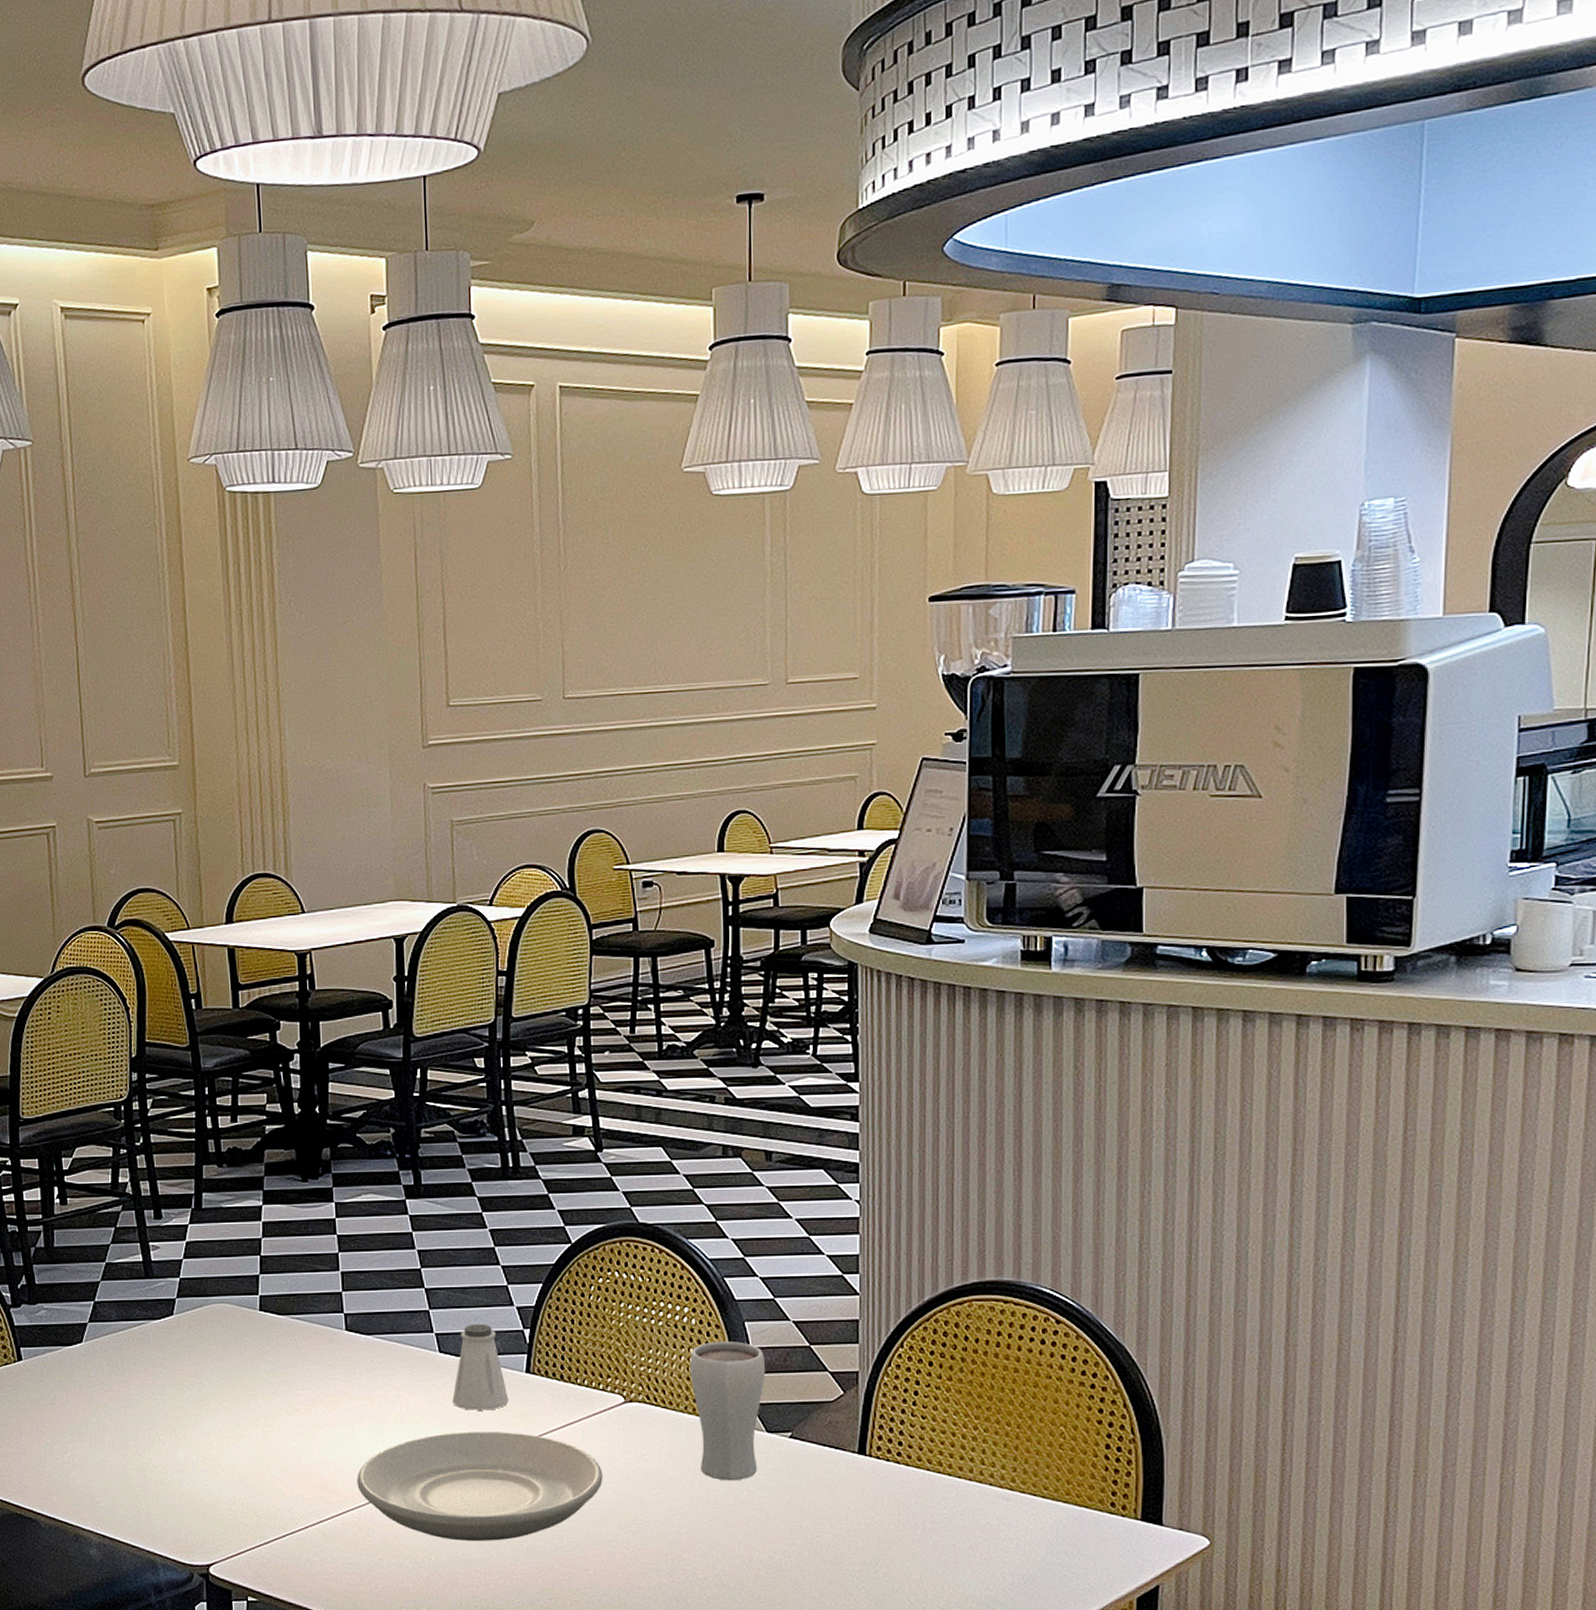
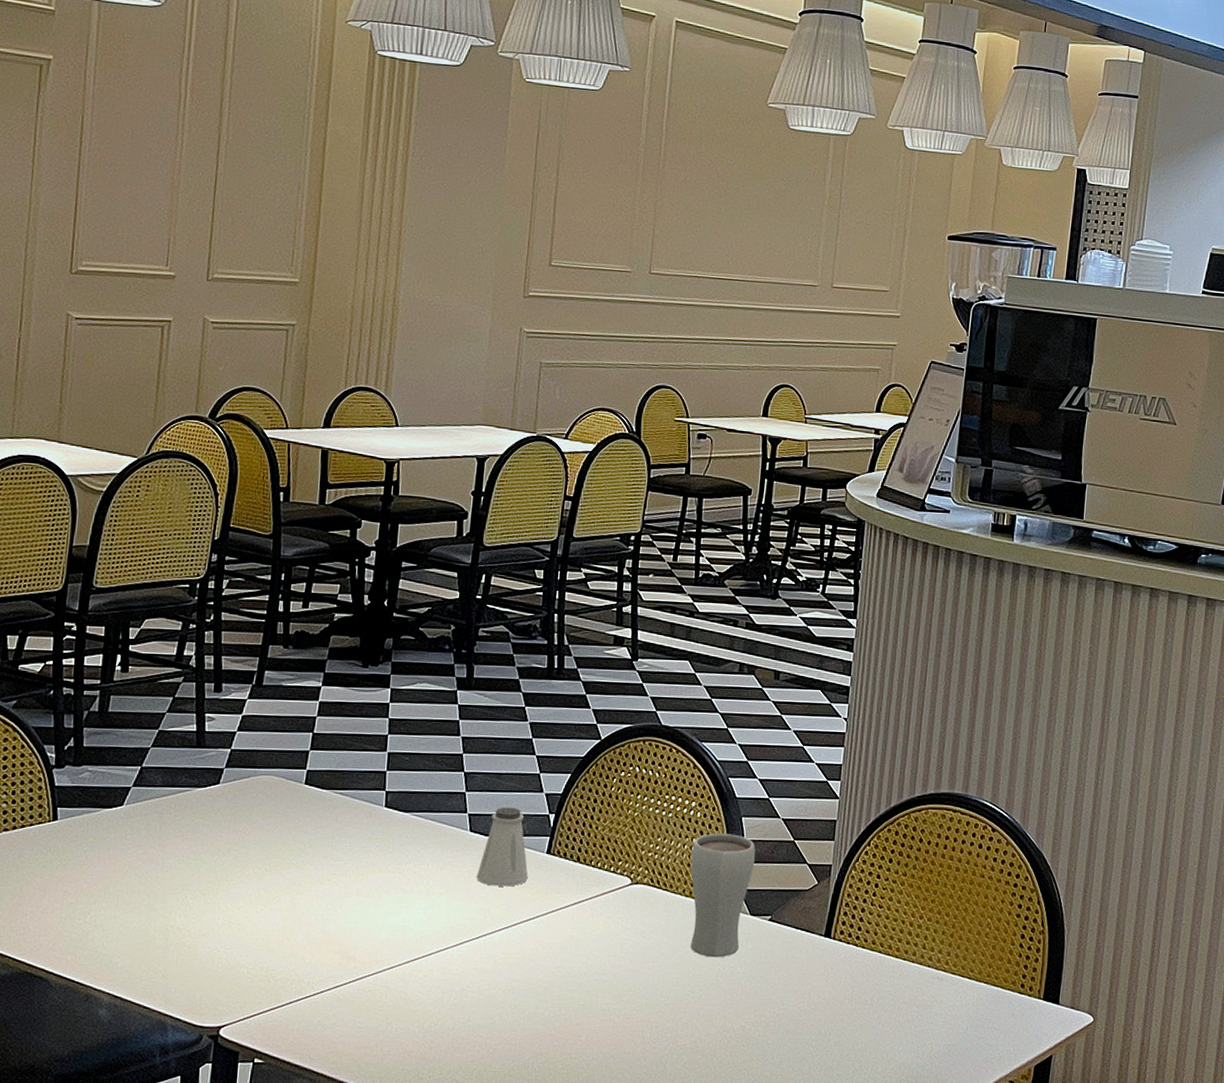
plate: present [357,1432,603,1541] -> none [376,905,605,1008]

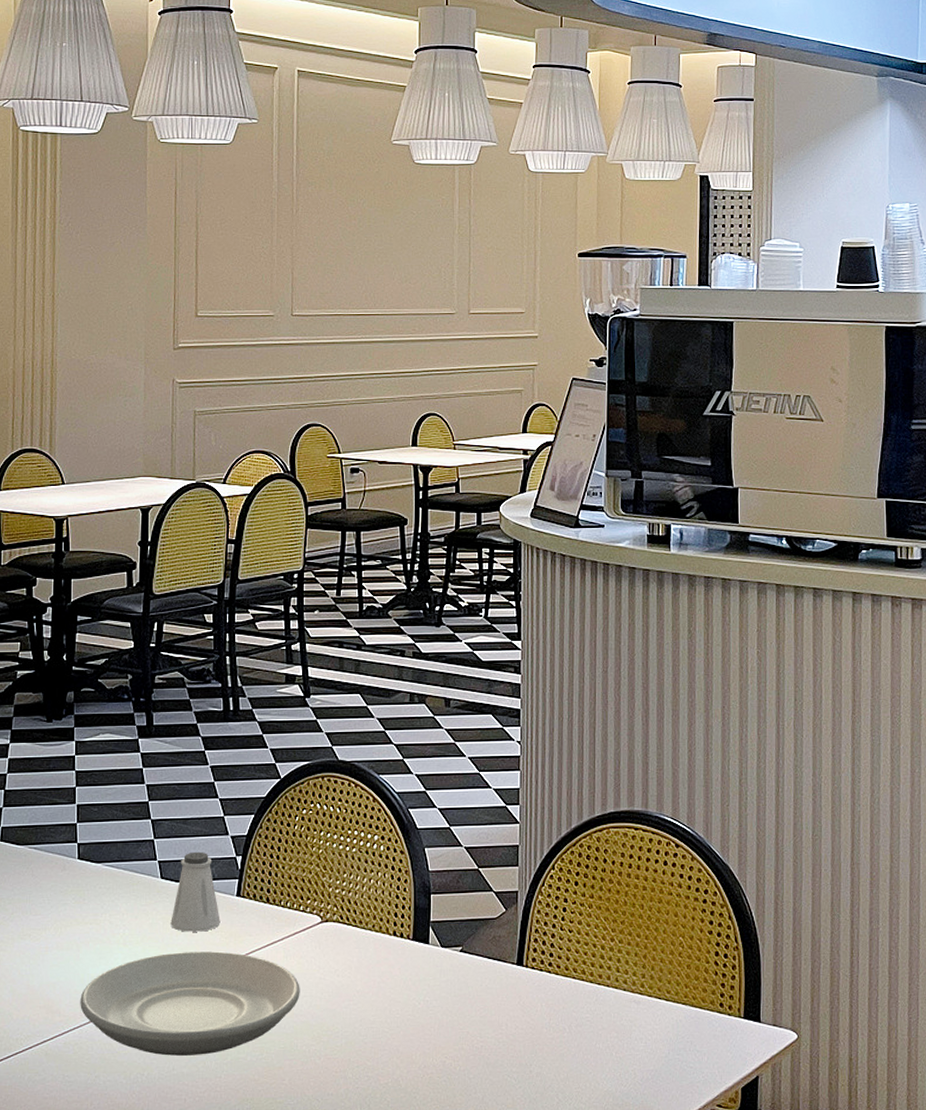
plate: none [376,905,605,1008] -> present [80,951,300,1056]
drinking glass: present [690,833,756,958] -> none [378,865,442,993]

